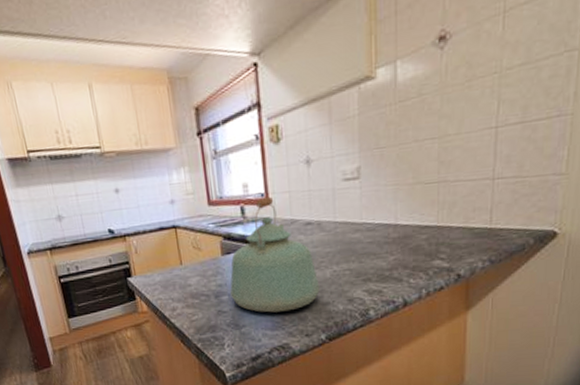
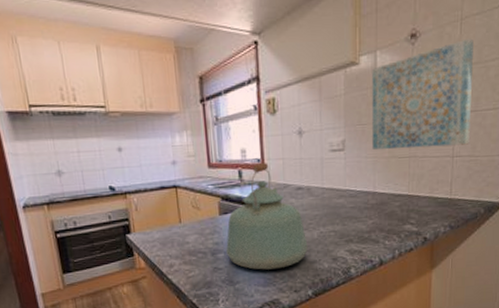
wall art: none [391,34,521,176] -> present [371,38,474,150]

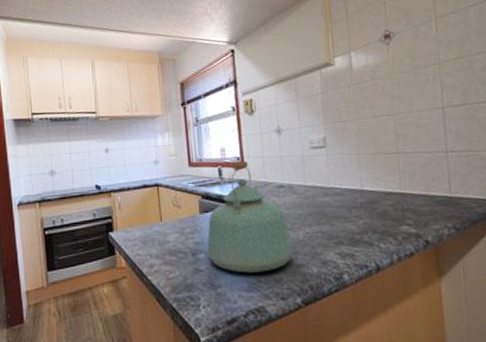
wall art: present [371,38,474,150] -> none [348,35,464,147]

